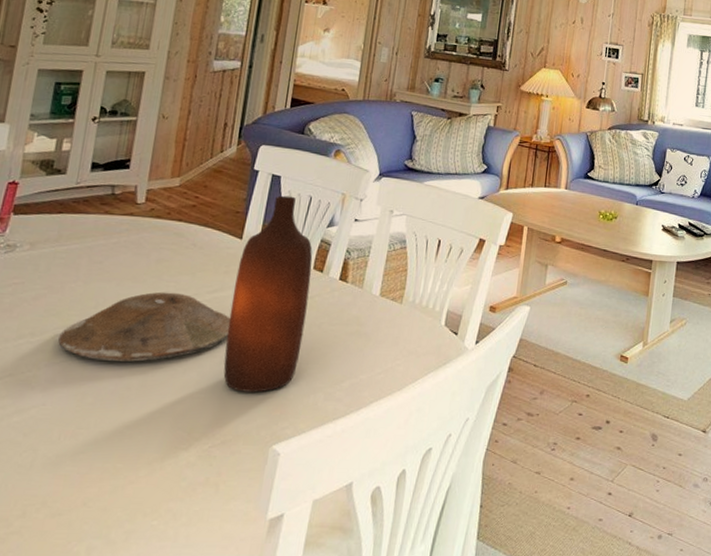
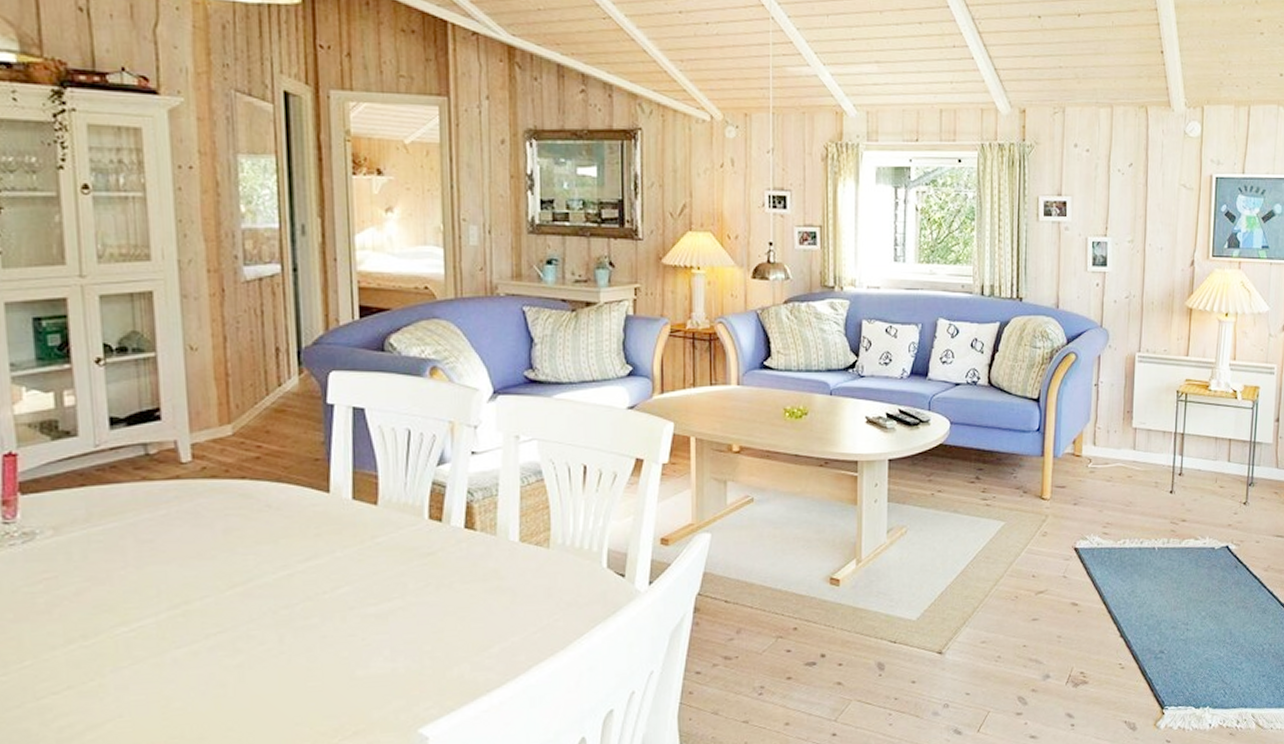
plate: present [58,291,230,362] -> none [120,566,336,658]
bottle: present [223,195,313,393] -> none [331,432,432,674]

